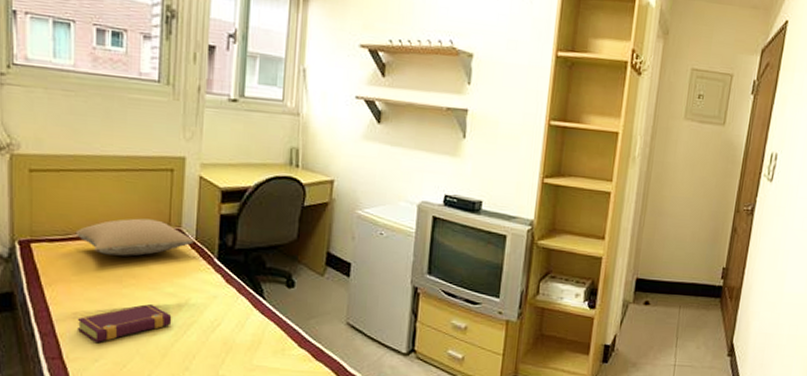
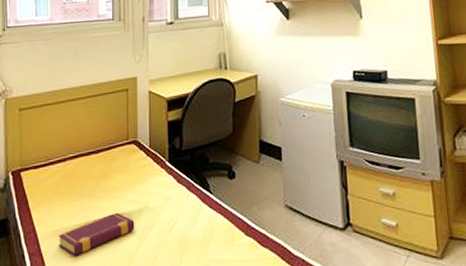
pillow: present [75,218,194,256] -> none [55,135,148,173]

